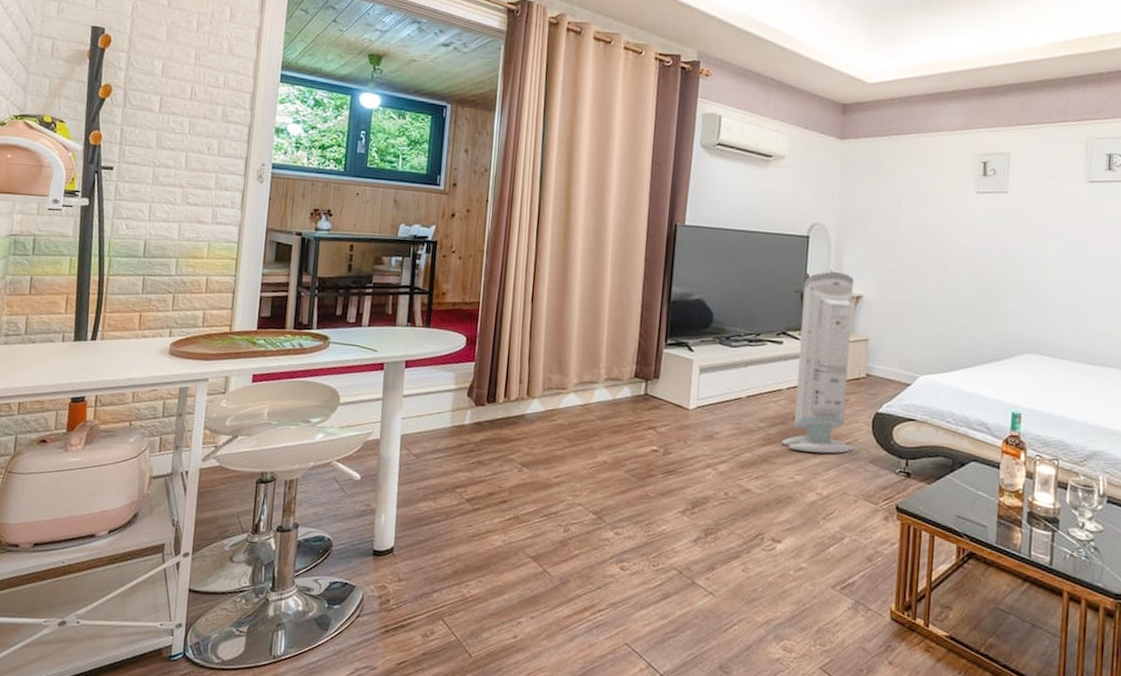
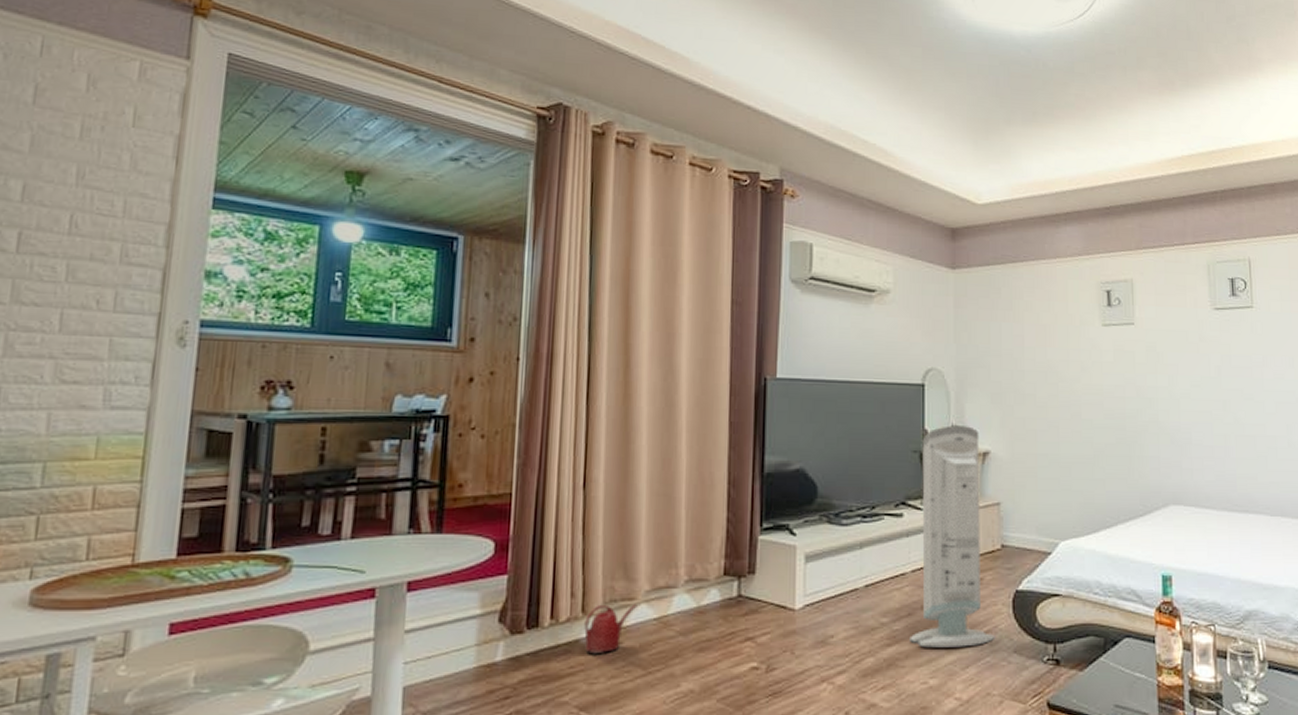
watering can: none [528,391,568,427] -> present [584,604,637,655]

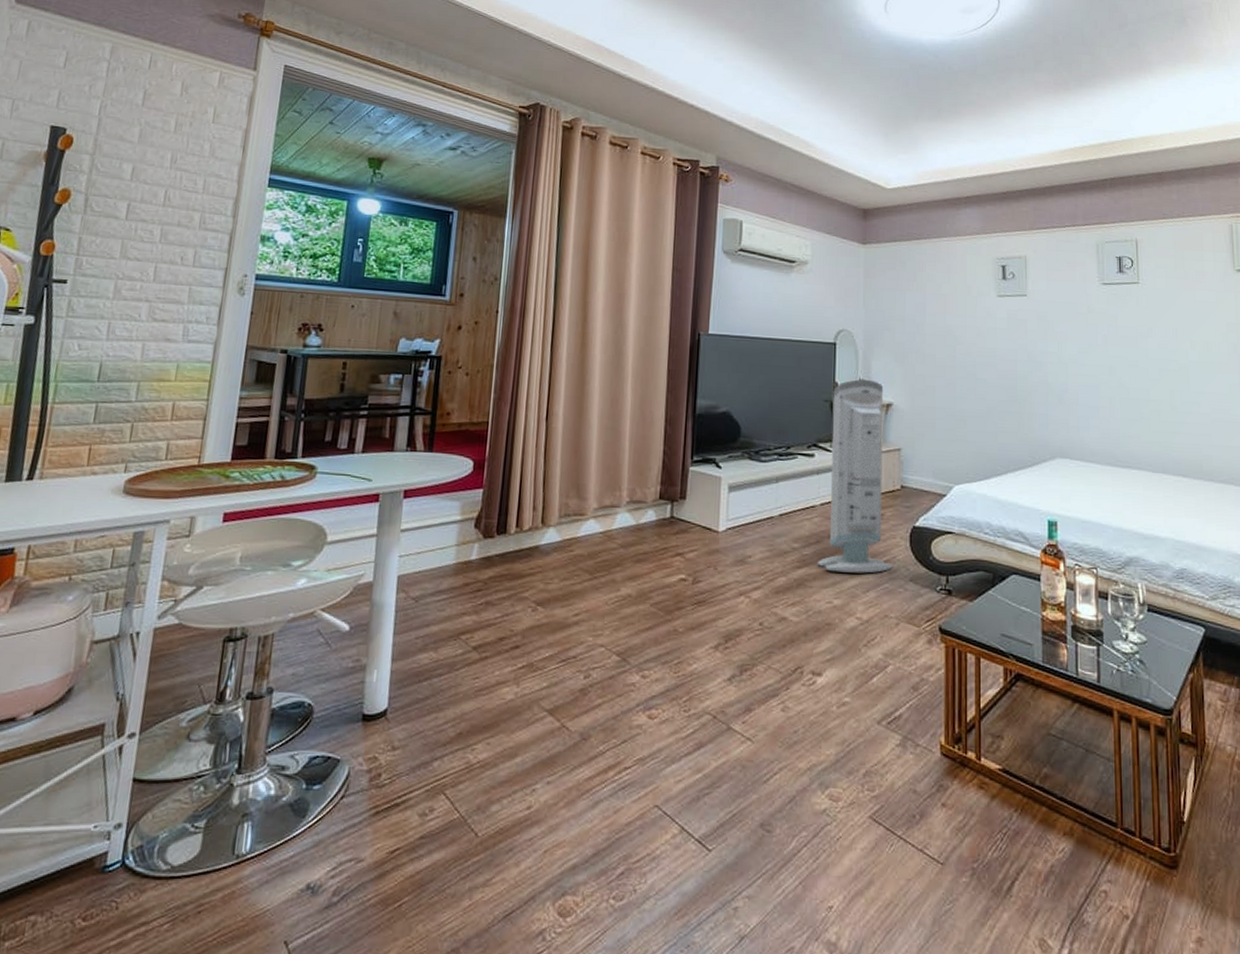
watering can: present [584,604,637,655] -> none [543,518,587,560]

